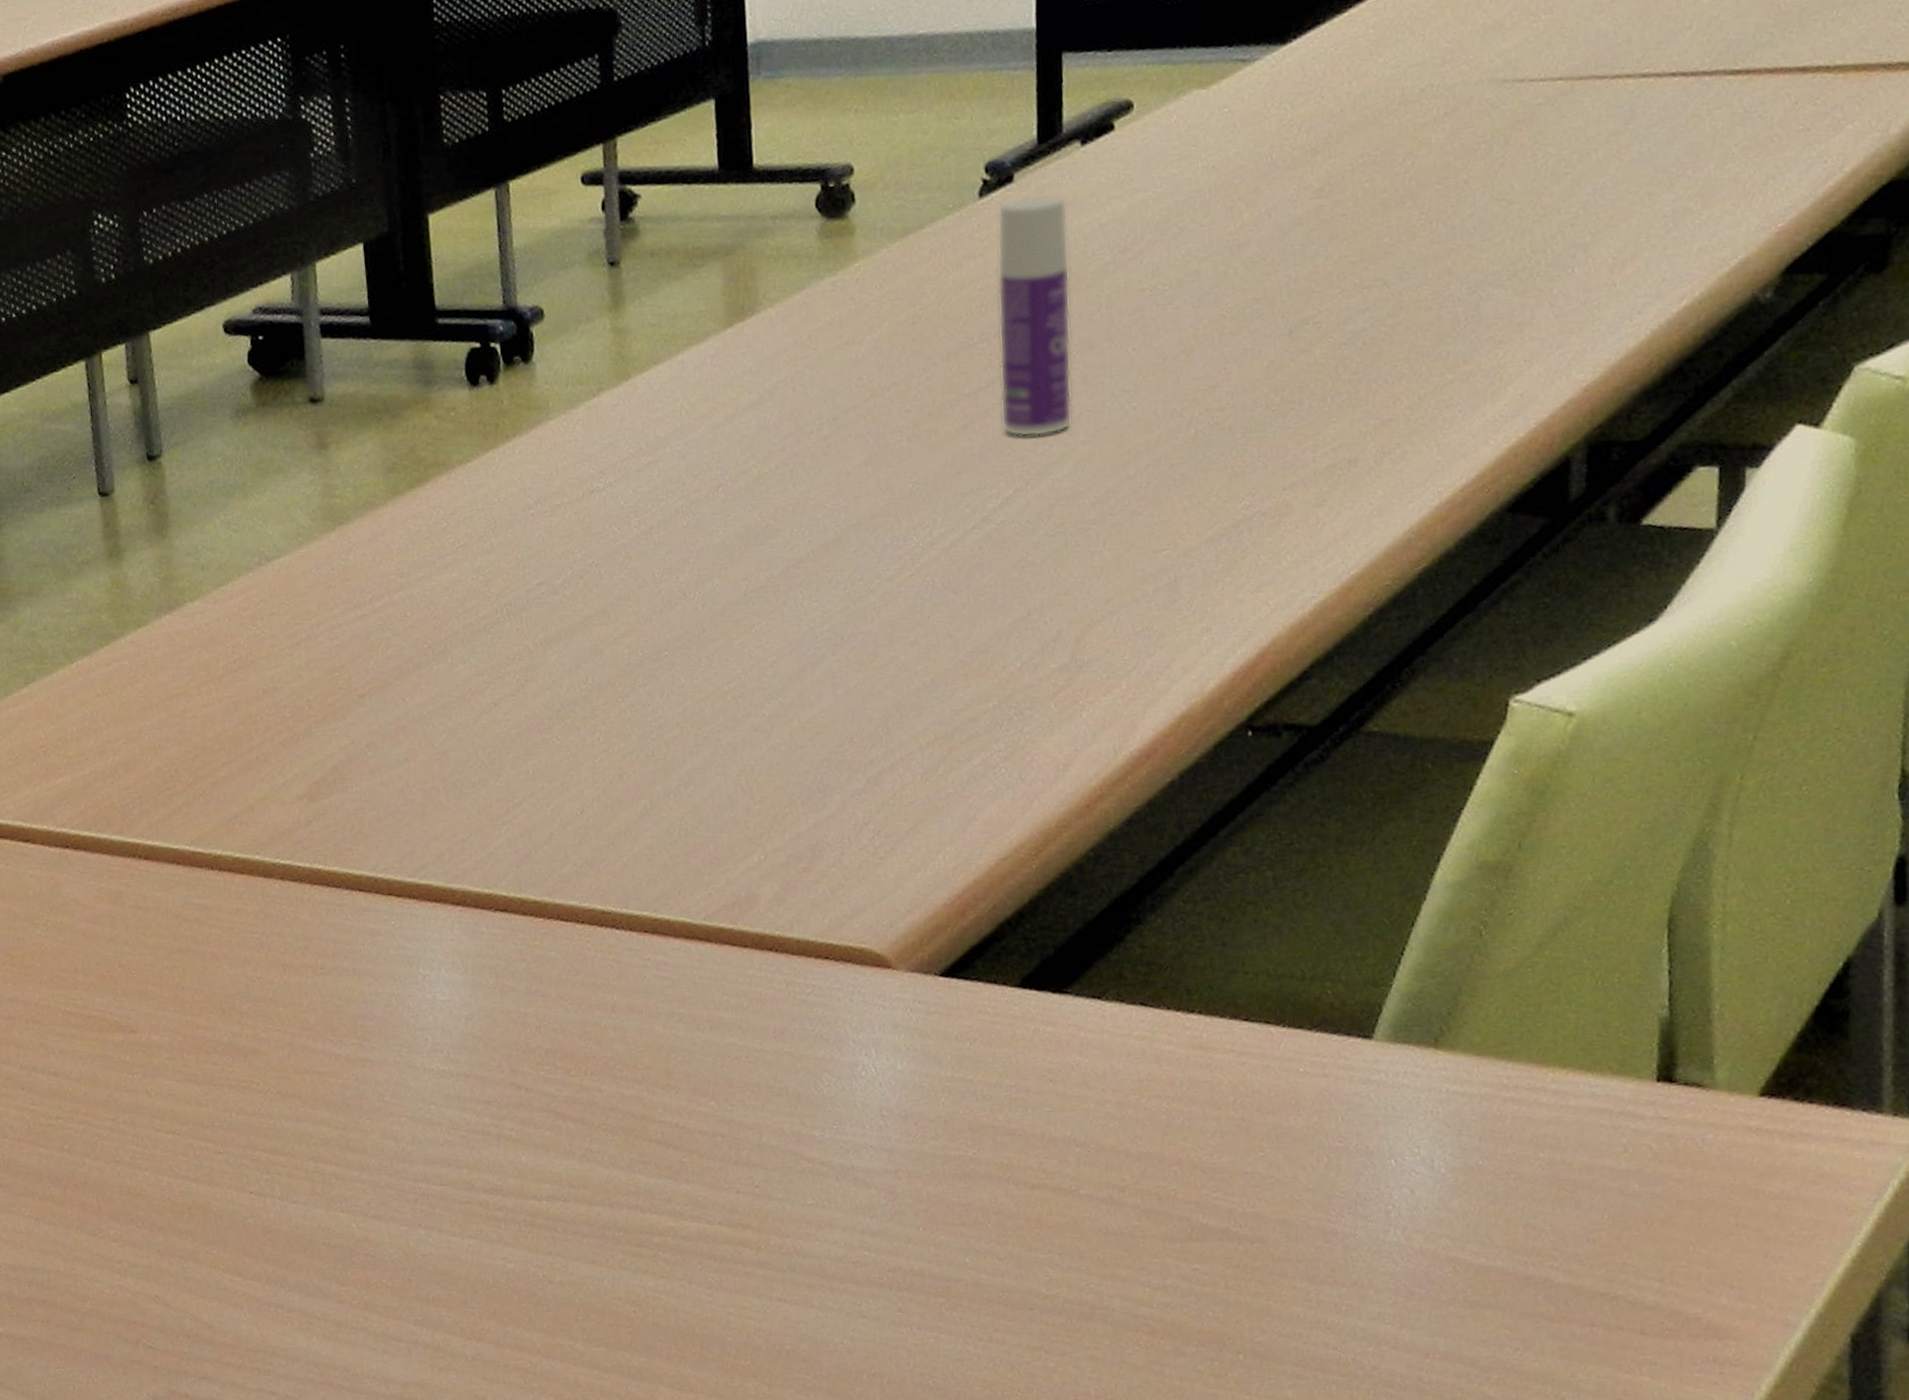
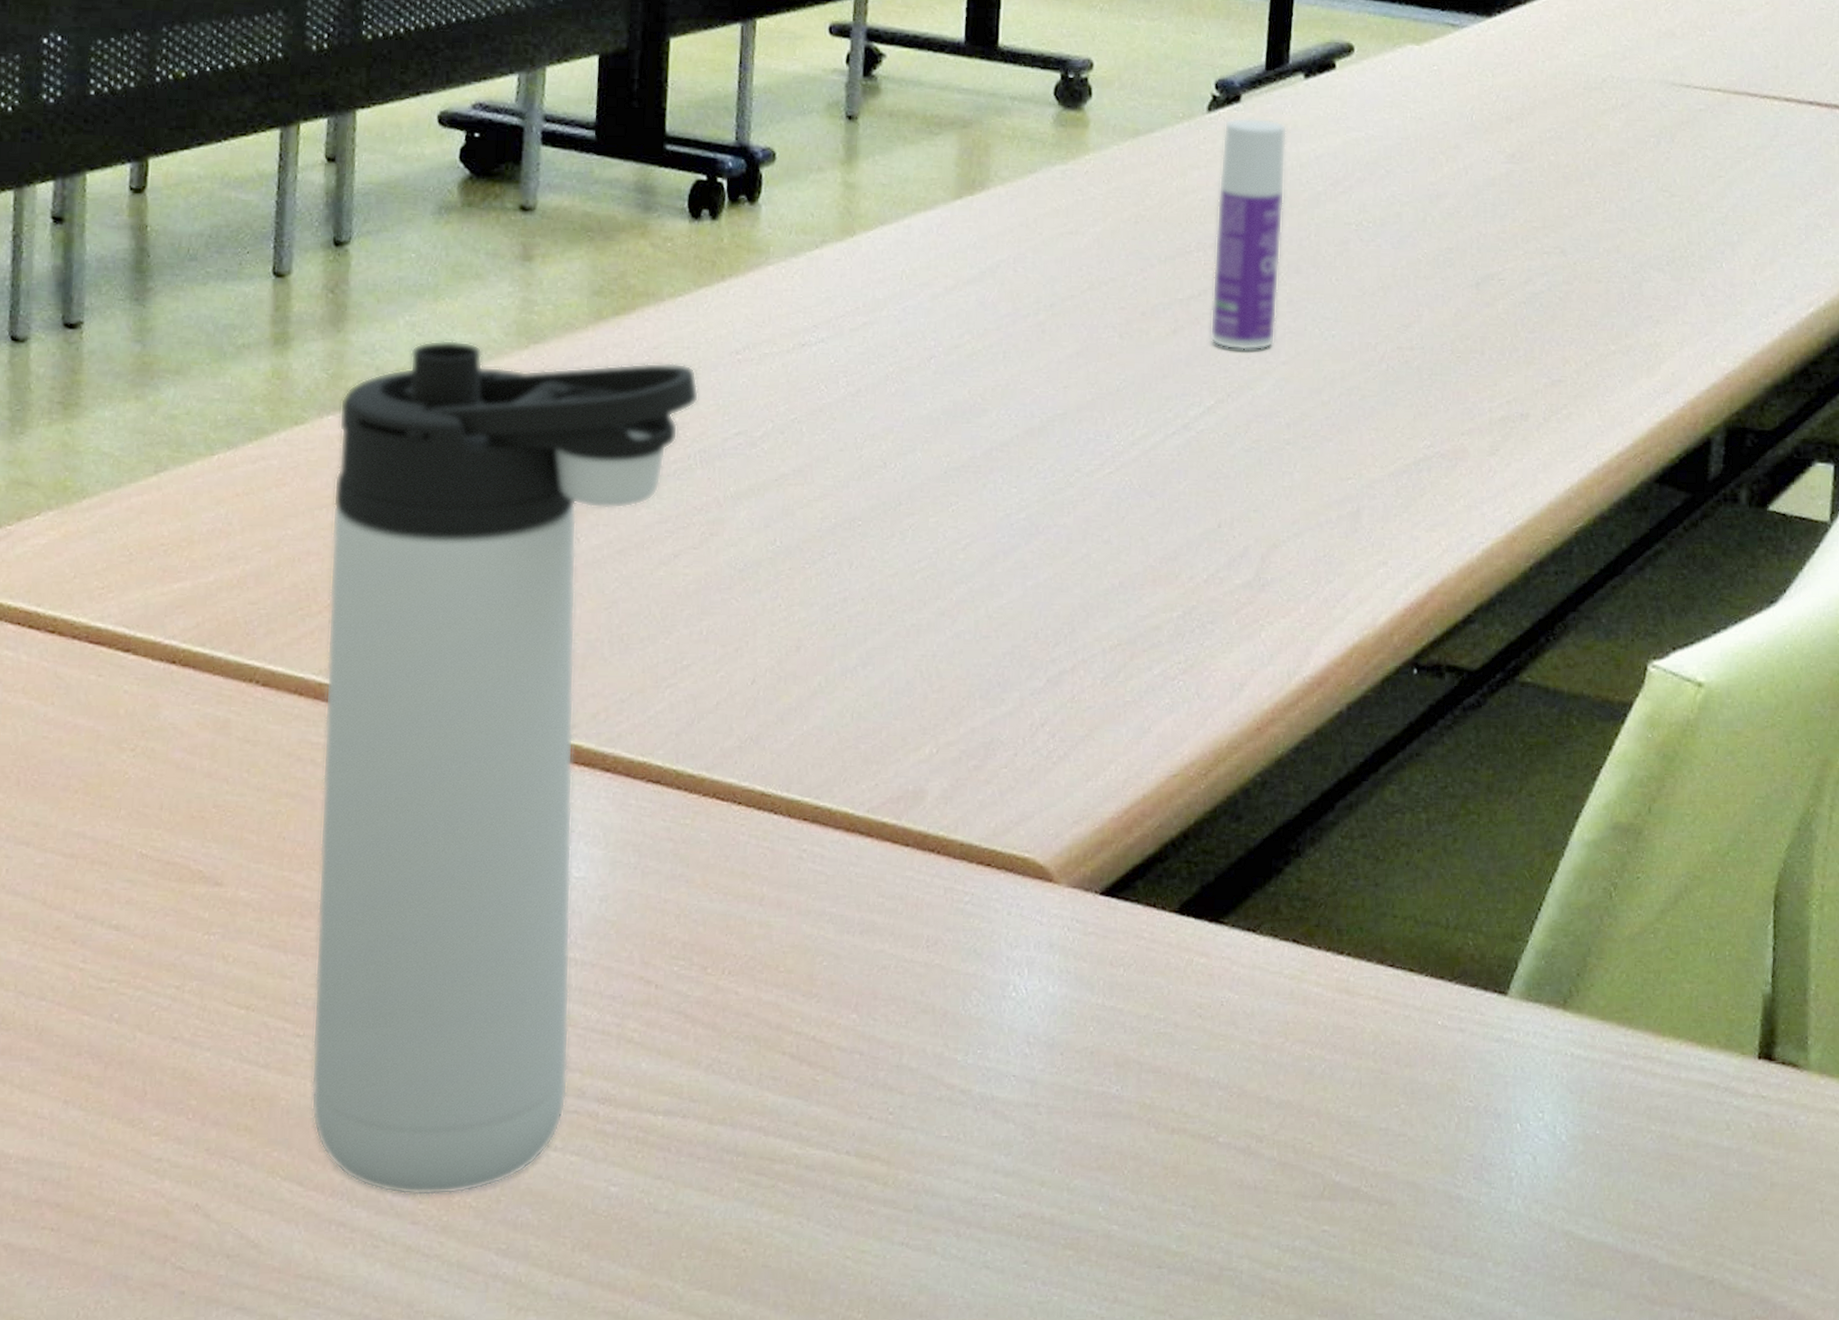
thermos bottle: none [174,525,499,1280] -> present [311,339,699,1195]

